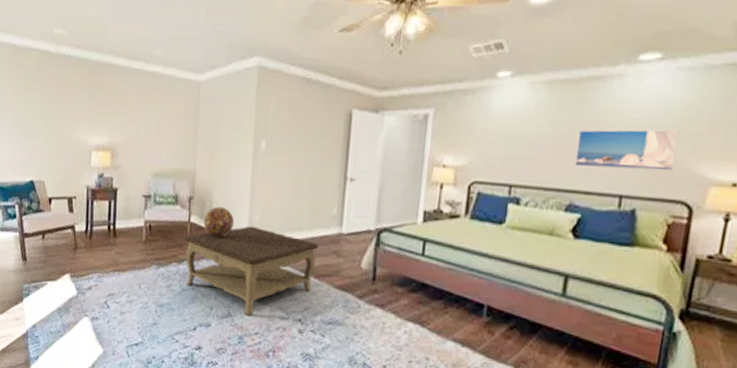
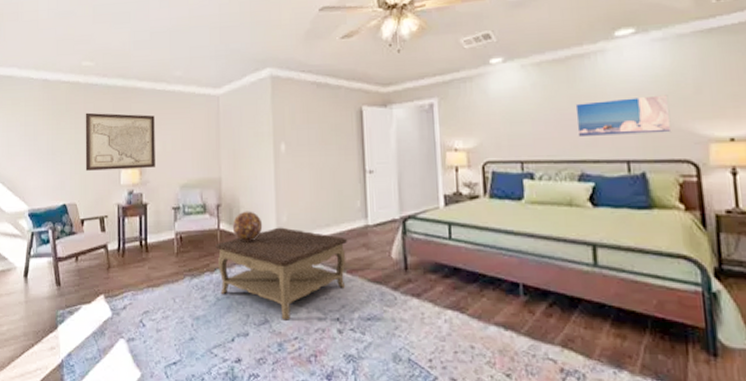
wall art: none [54,86,130,152] -> present [85,112,155,171]

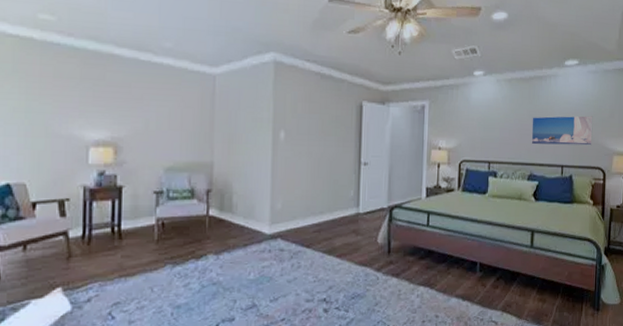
wall art: present [85,112,155,171] -> none [39,76,136,148]
coffee table: present [215,227,348,320] -> none [203,214,340,304]
decorative sphere: present [232,211,263,242] -> none [223,197,256,229]

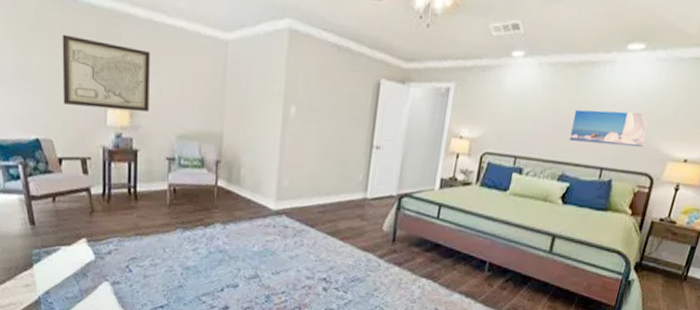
wall art: none [39,76,136,148] -> present [62,34,150,112]

